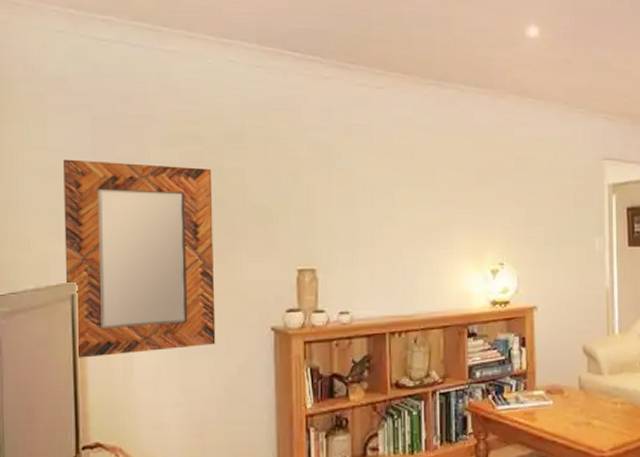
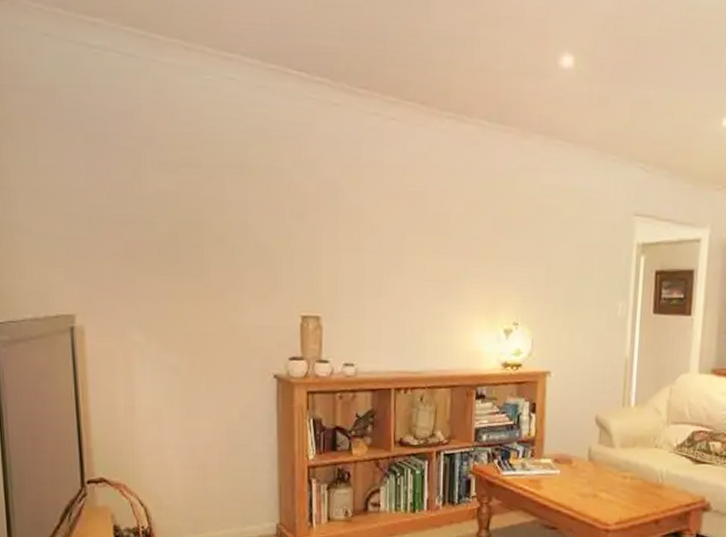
home mirror: present [62,159,216,358] -> none [56,181,217,393]

